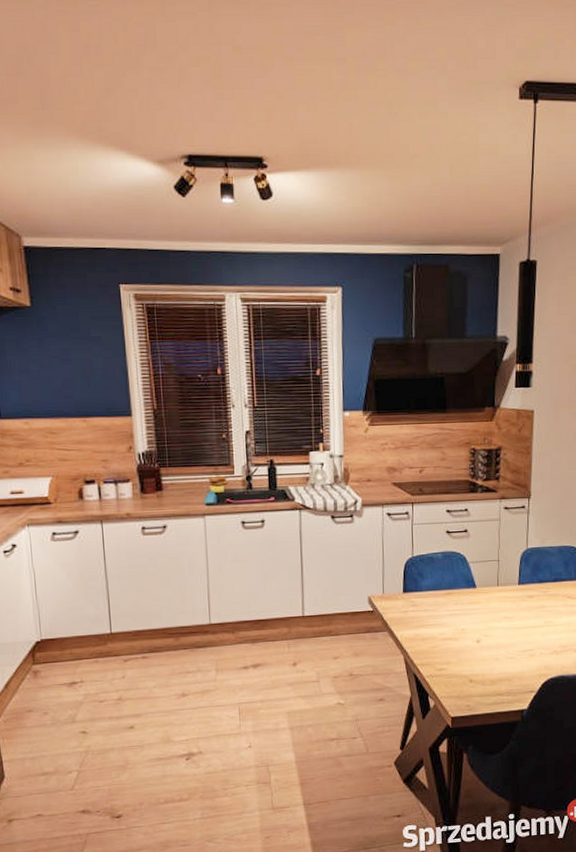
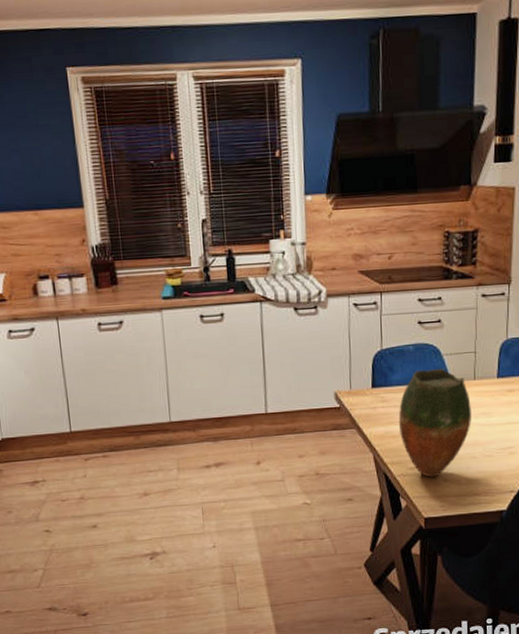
vase: none [427,575,496,678] -> present [398,369,472,478]

